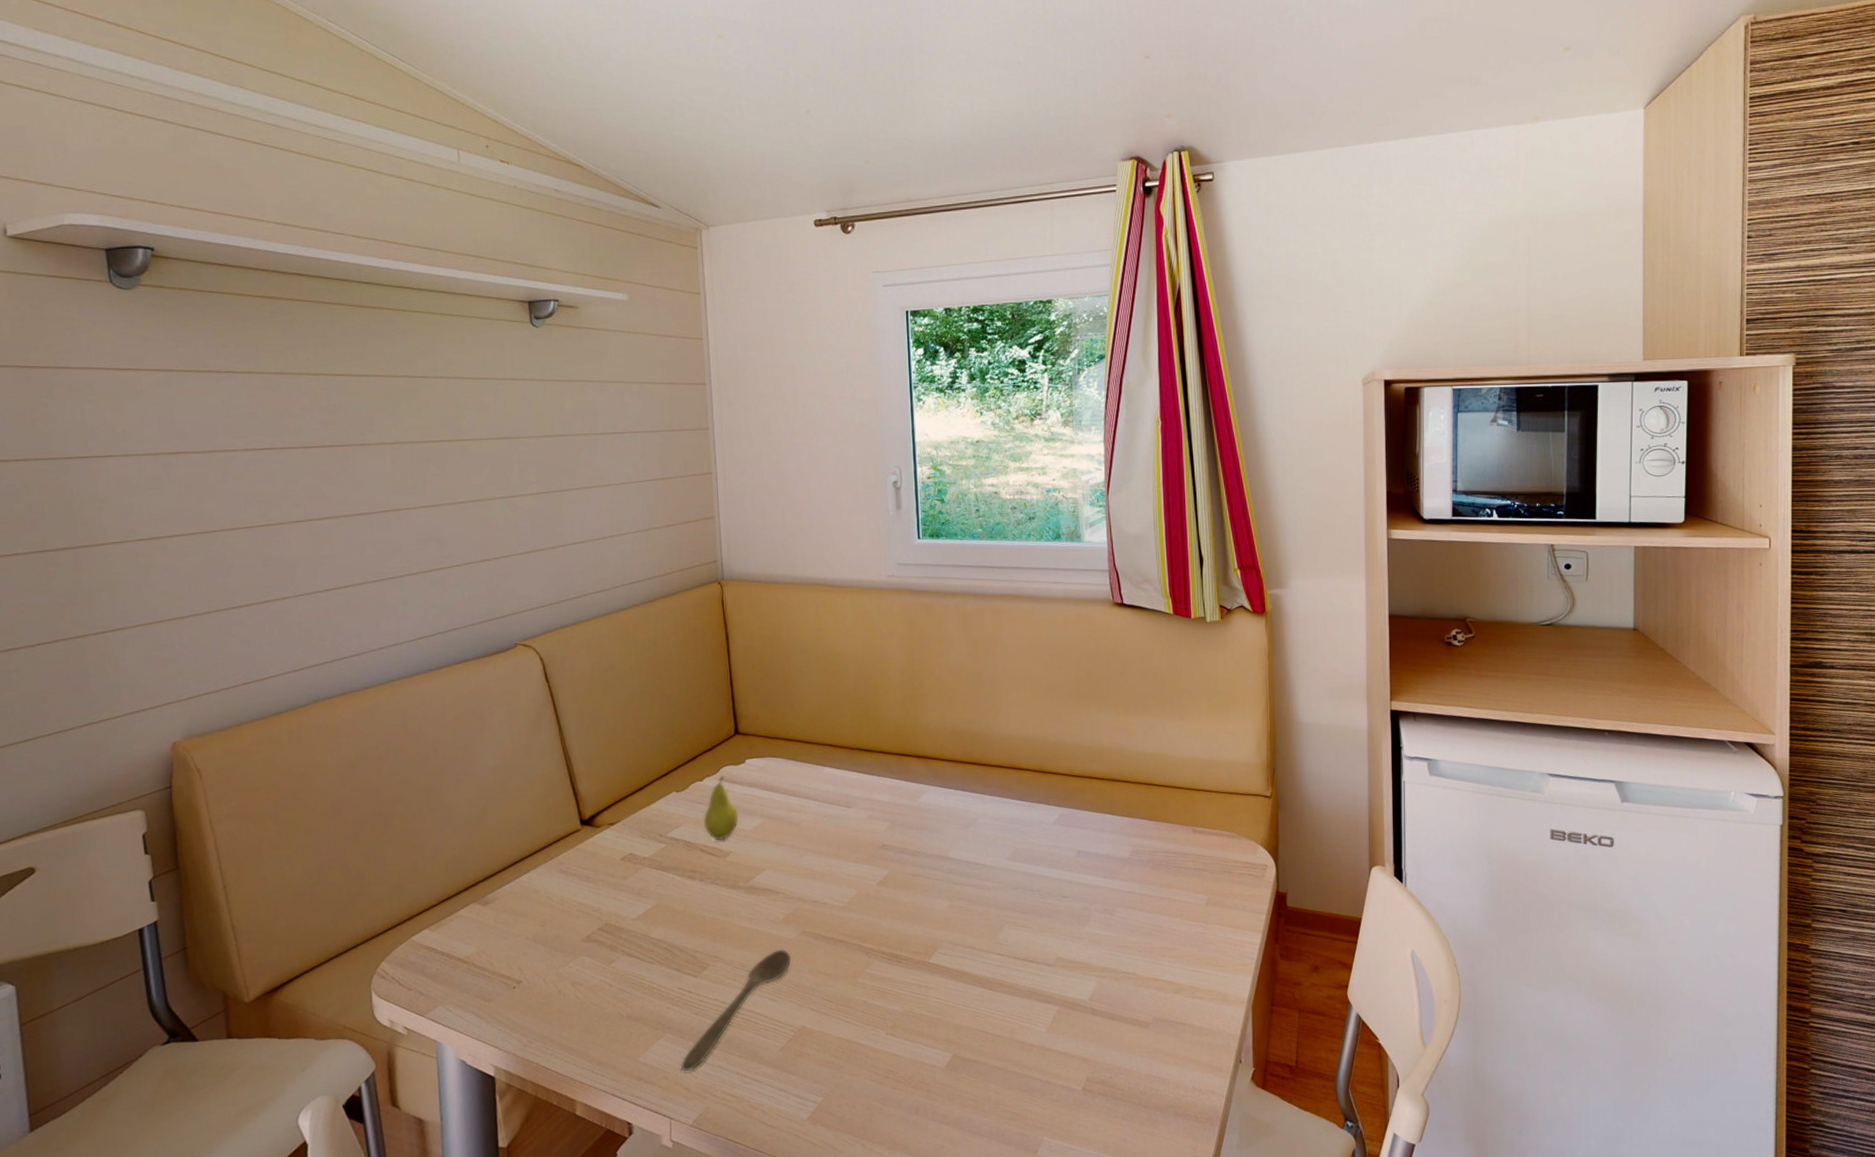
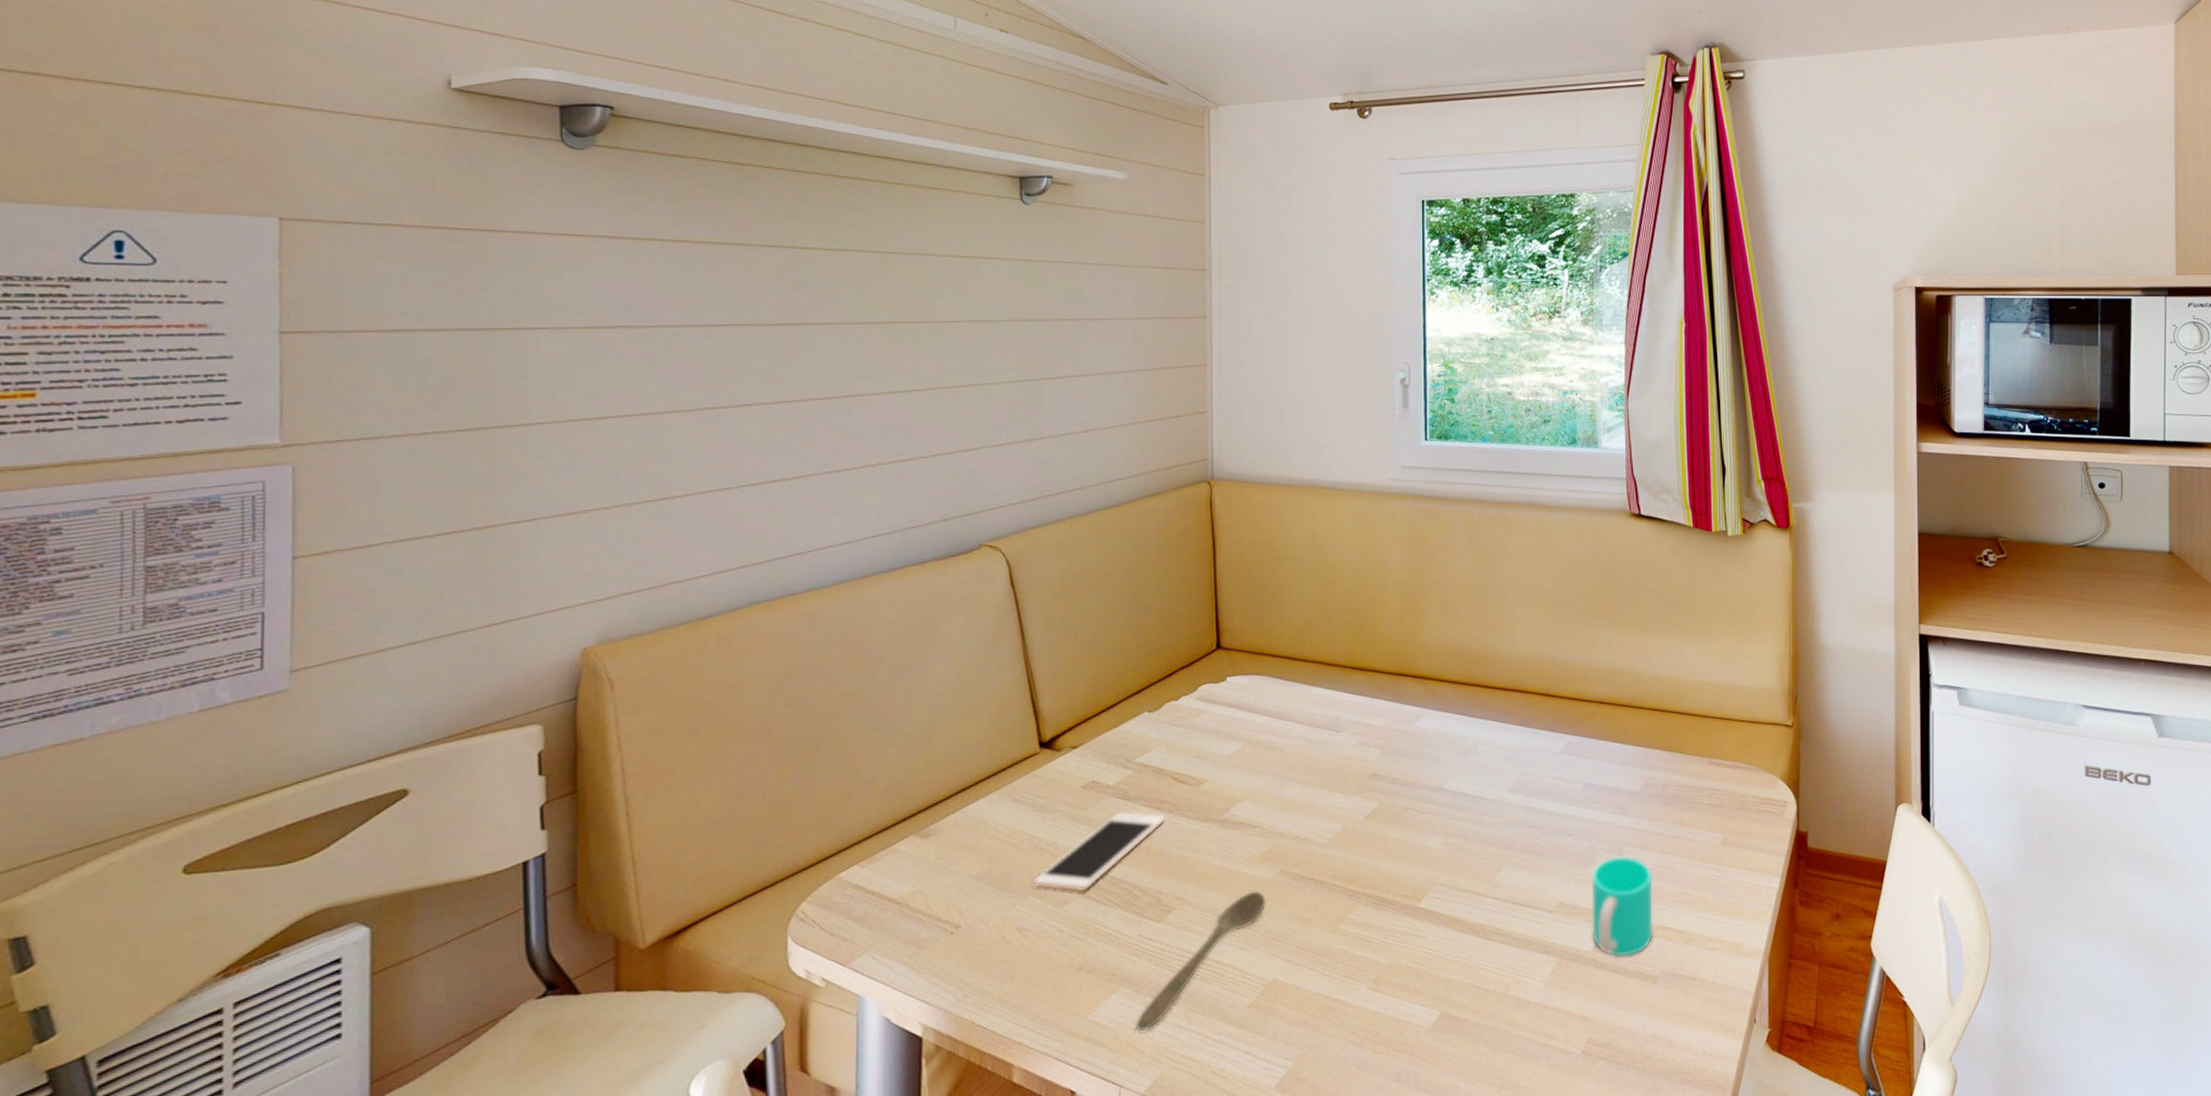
cell phone: none [582,880,697,951] -> present [1032,811,1165,892]
fruit: present [703,776,739,841] -> none [1176,695,1216,767]
cup: none [1086,916,1145,1005] -> present [1591,856,1653,957]

